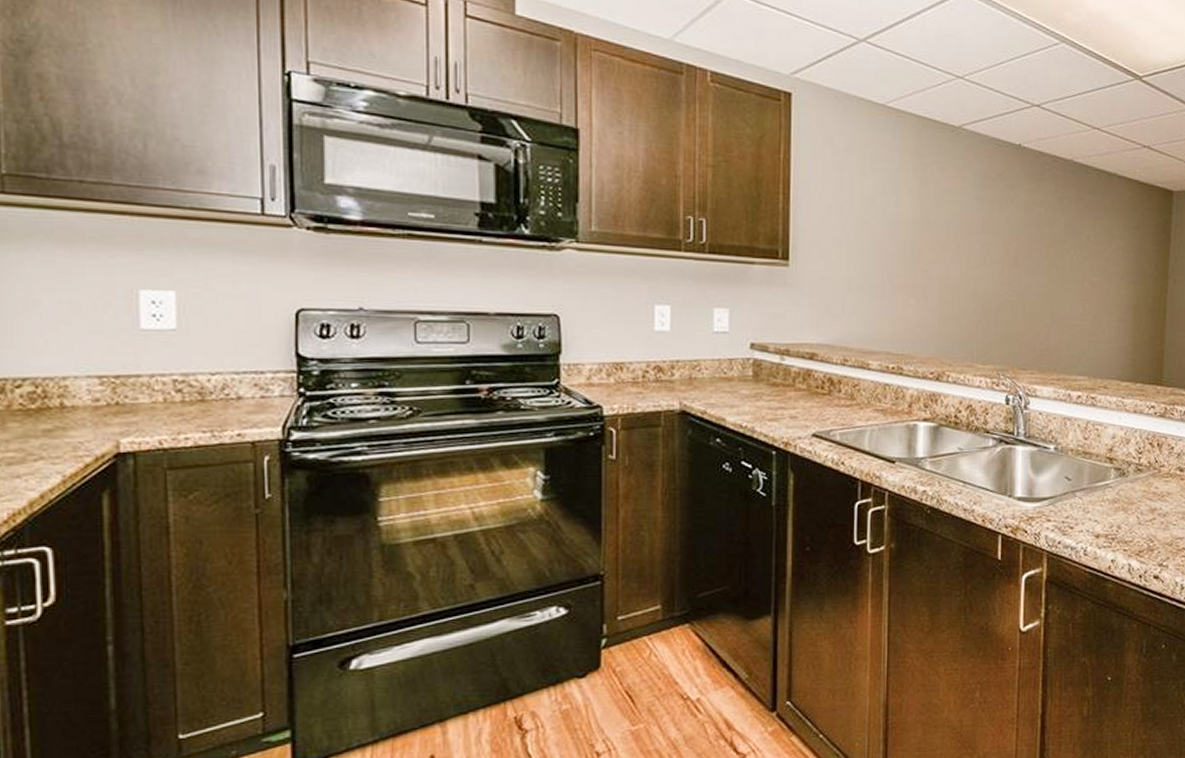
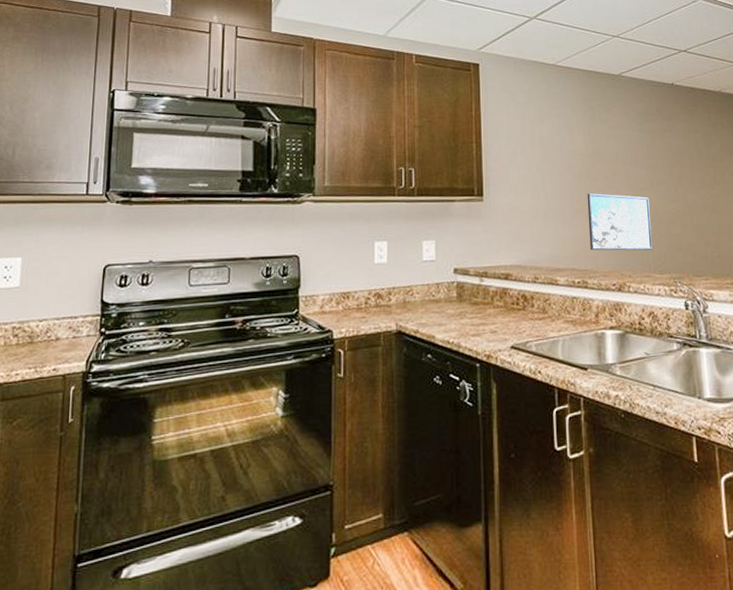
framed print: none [908,267,979,337] -> present [587,193,652,251]

